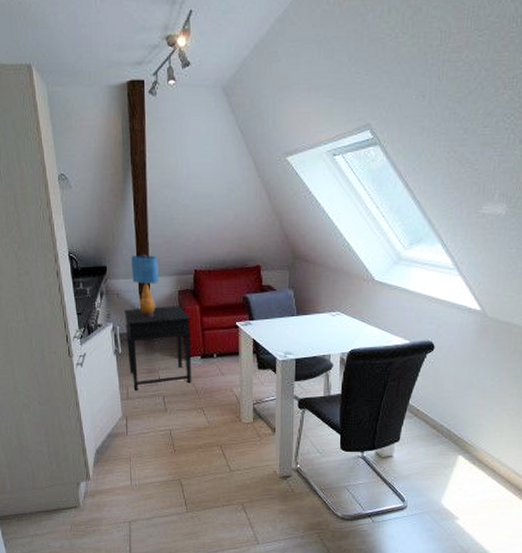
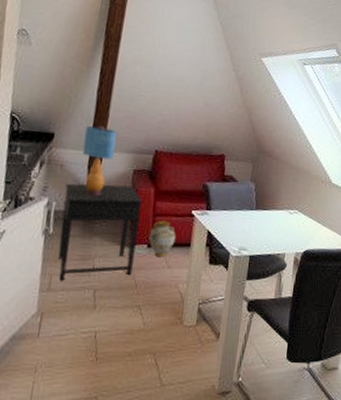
ceramic jug: none [201,334,225,366] -> present [148,220,176,258]

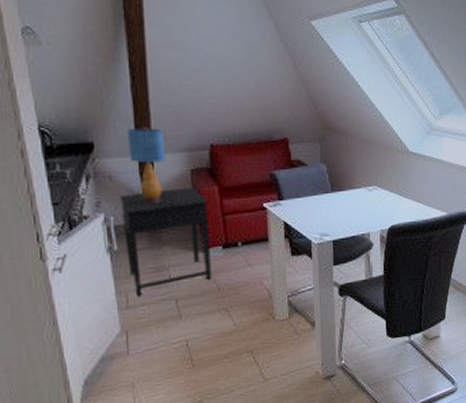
ceramic jug: present [148,220,176,258] -> none [221,218,251,257]

